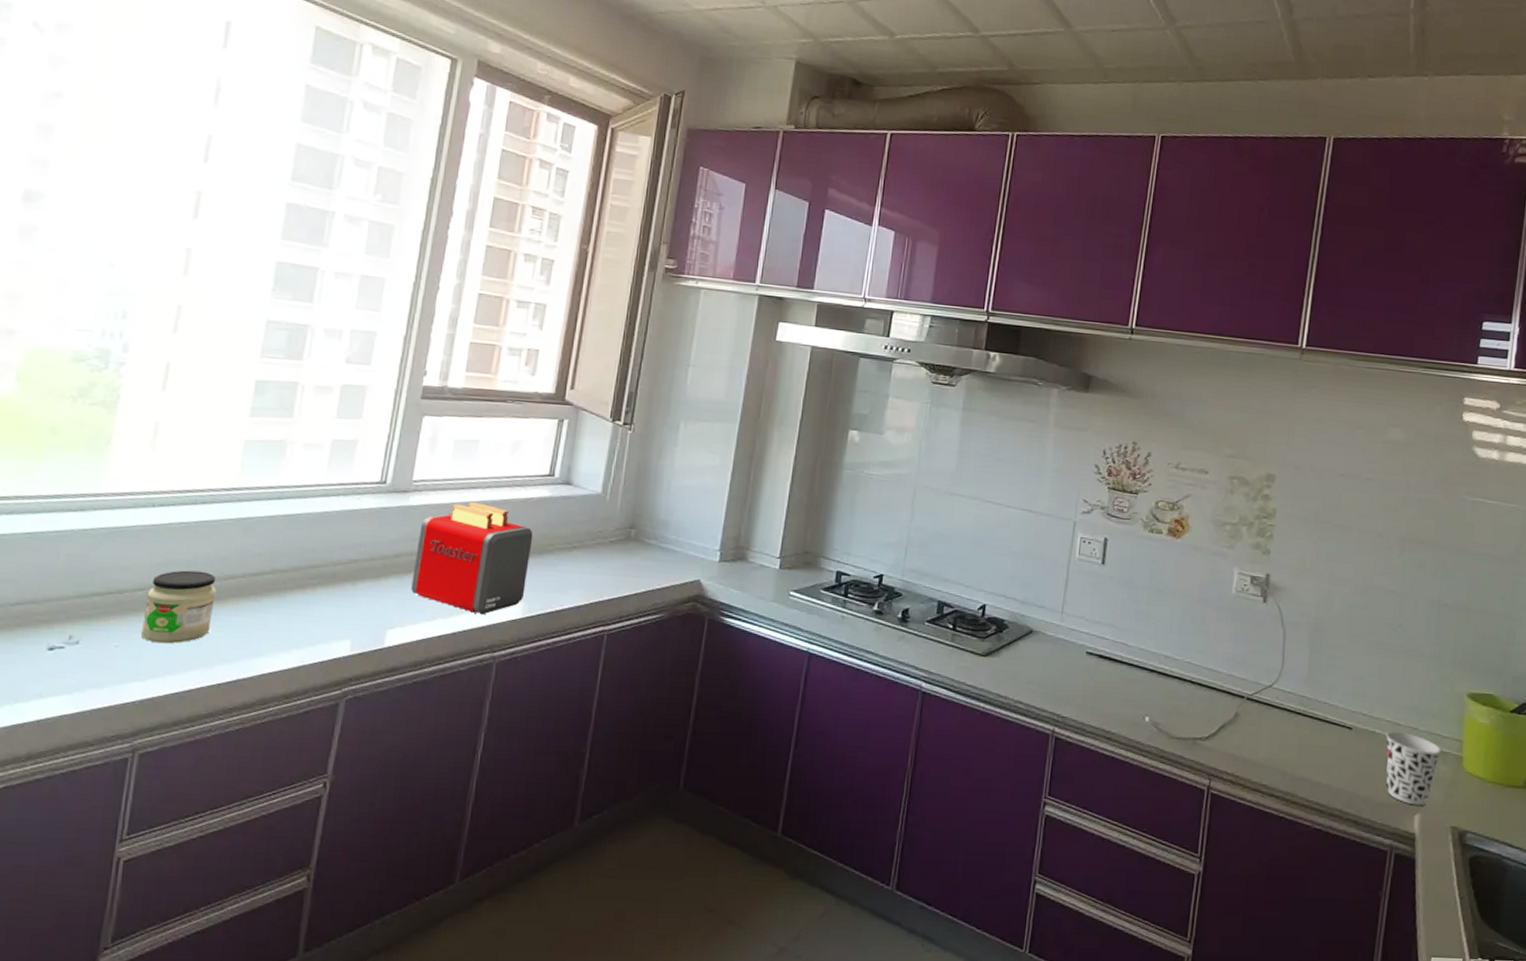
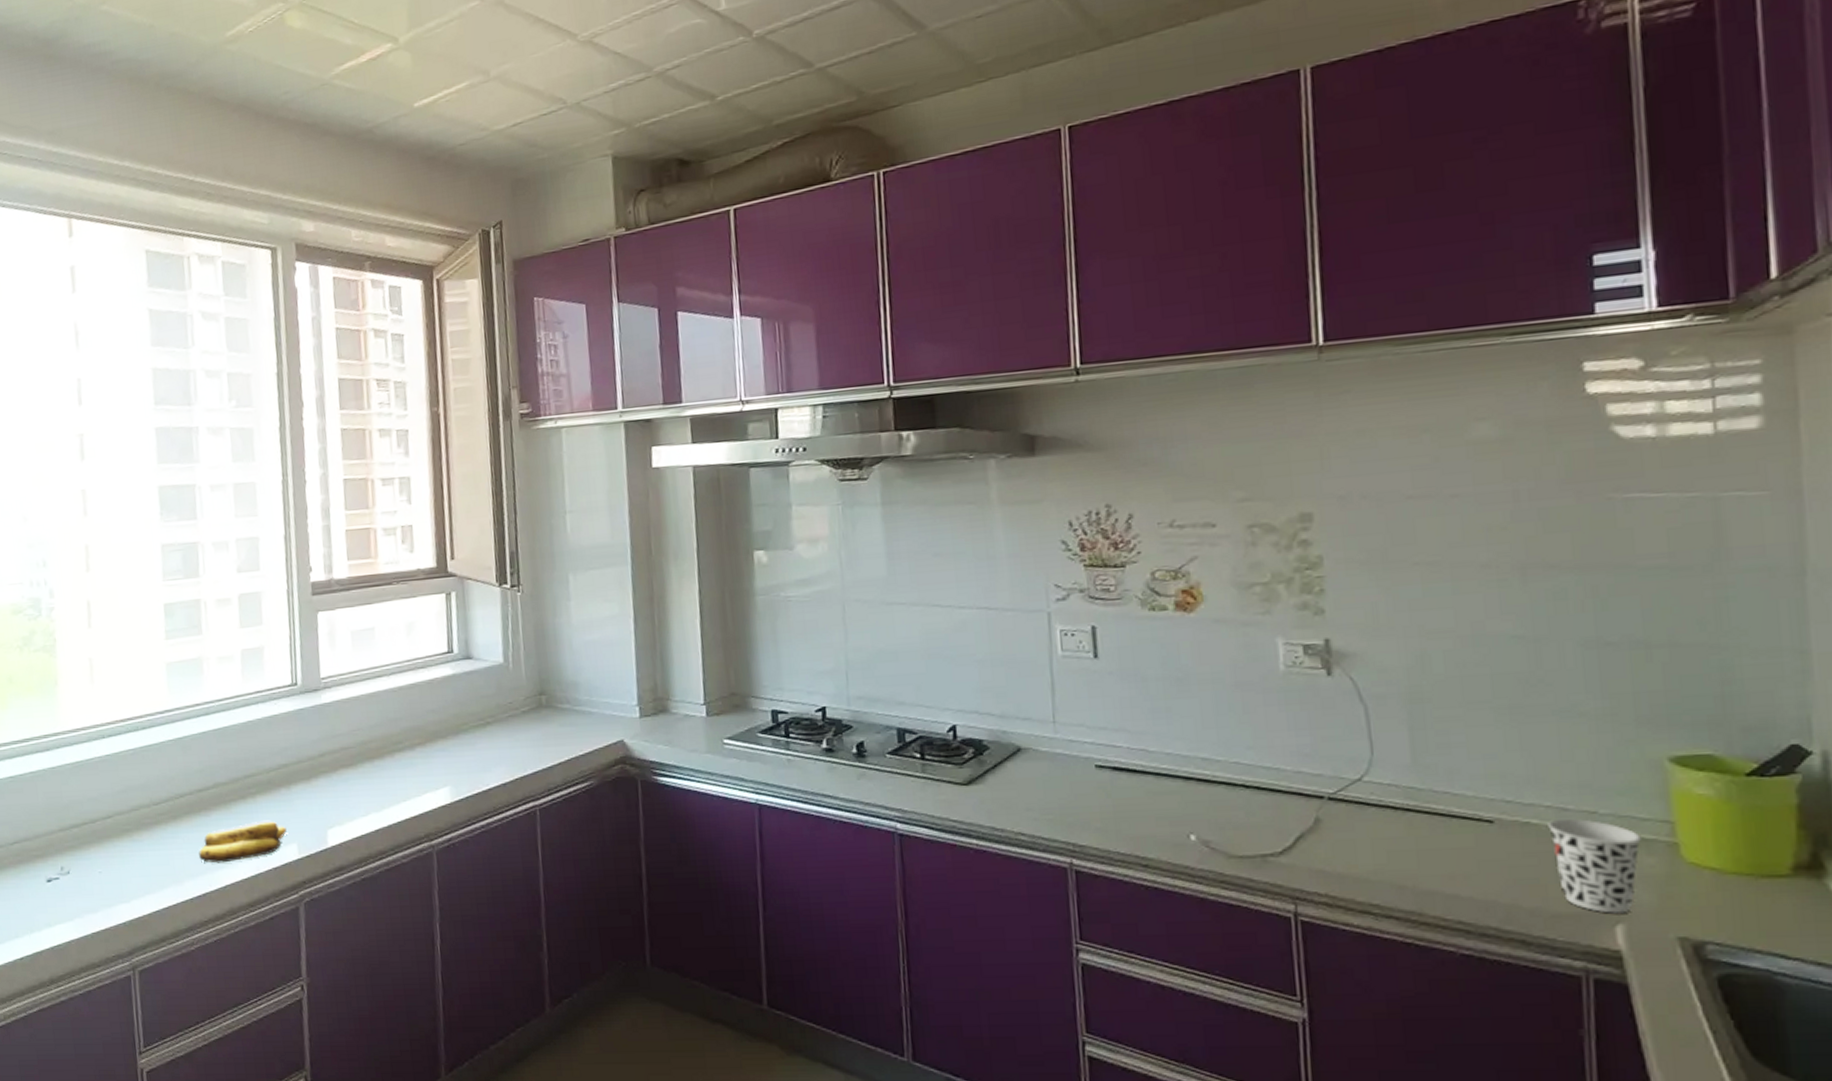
jar: present [140,570,216,644] -> none [115,793,173,866]
banana: none [238,612,343,651] -> present [199,820,287,863]
toaster: present [411,502,533,615] -> none [337,691,449,804]

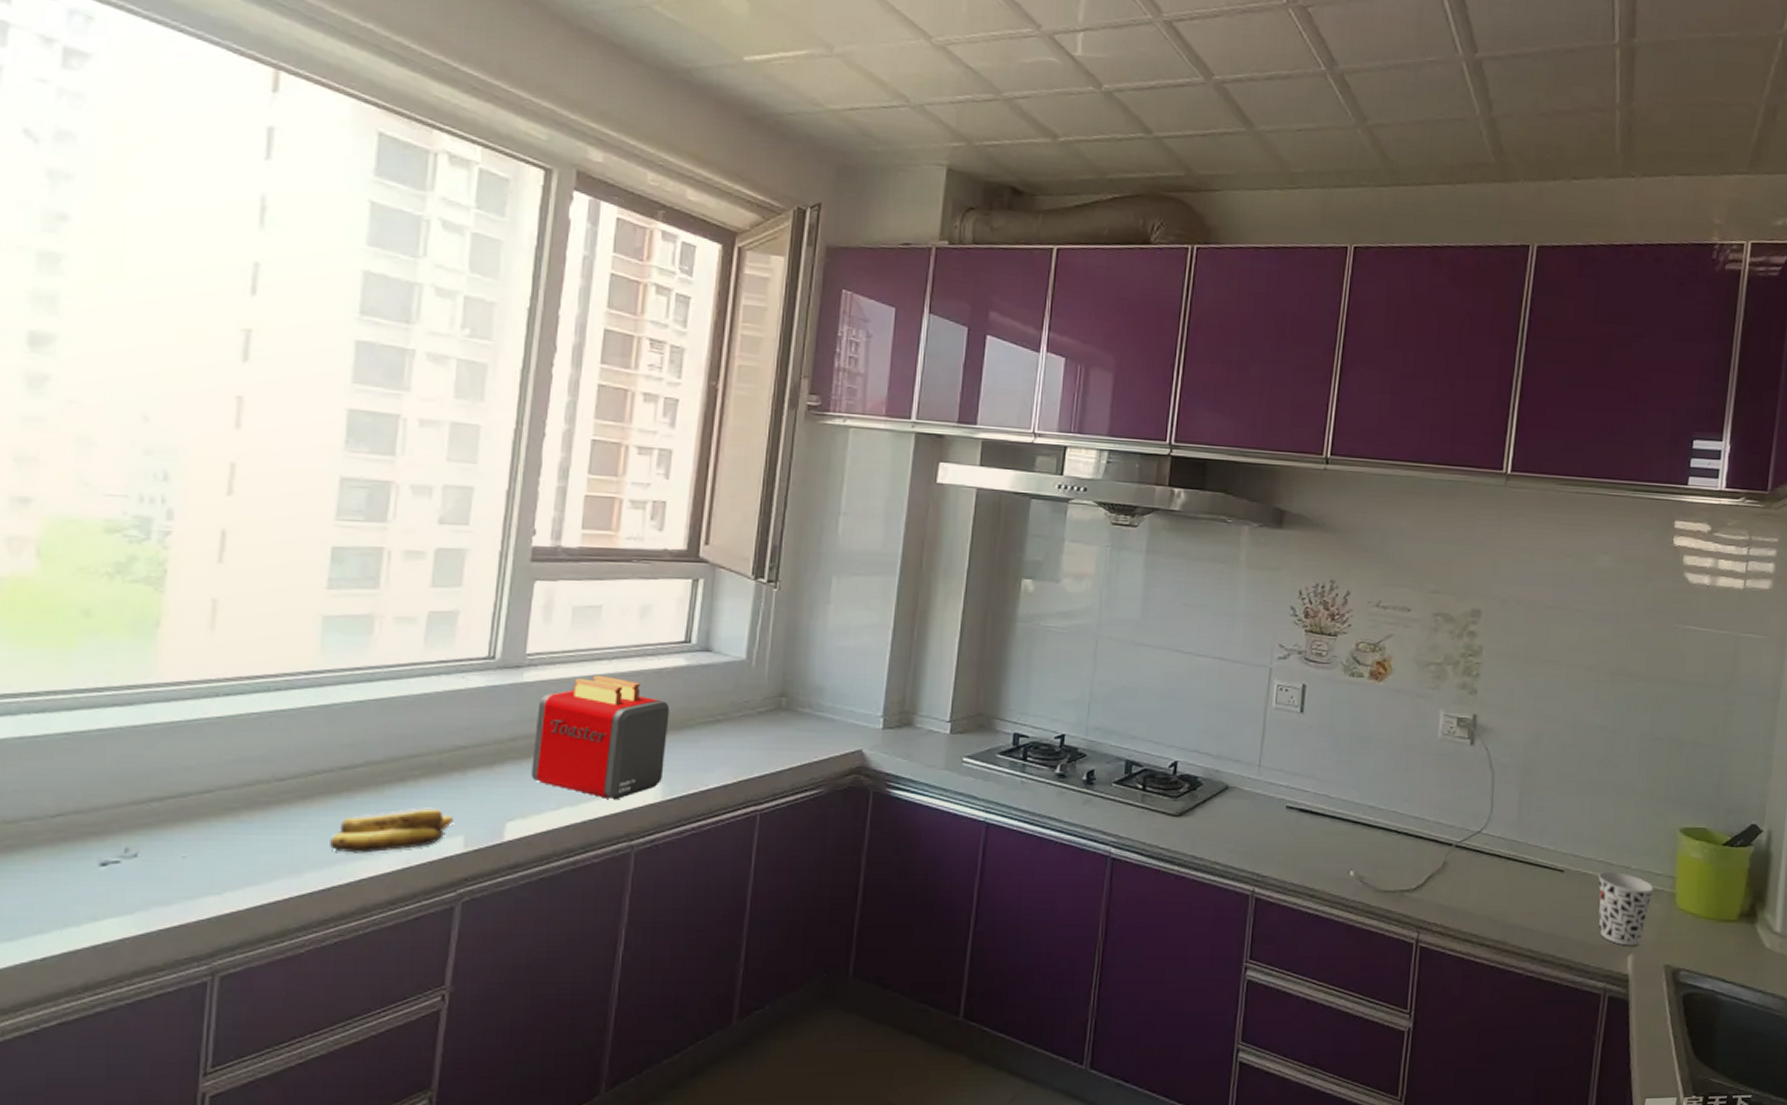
toaster: none [337,691,449,804] -> present [531,676,670,800]

